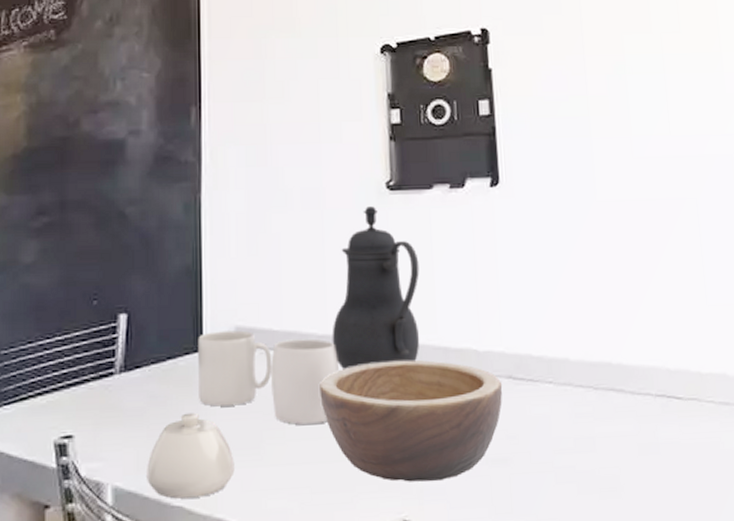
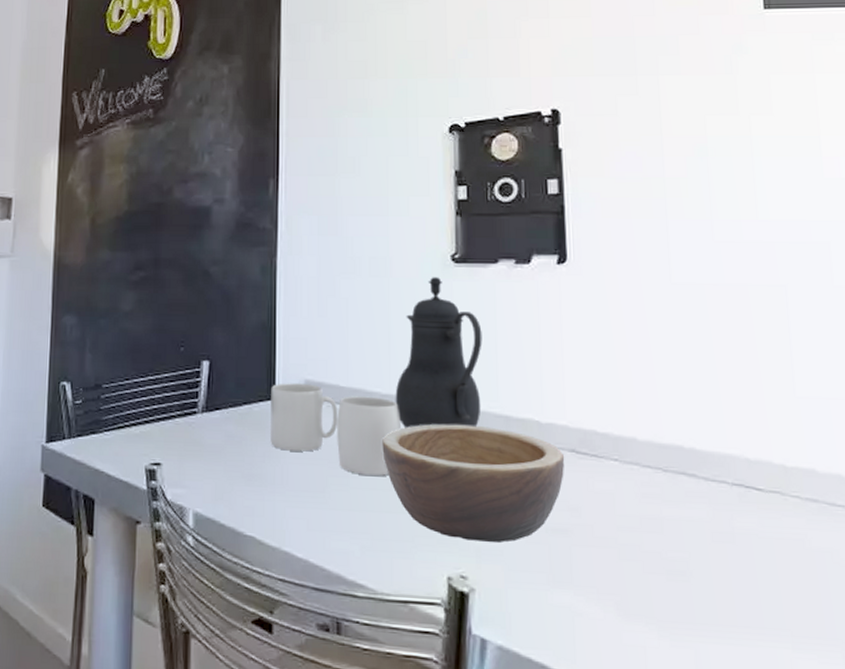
sugar bowl: present [145,412,235,499] -> none [222,453,301,531]

